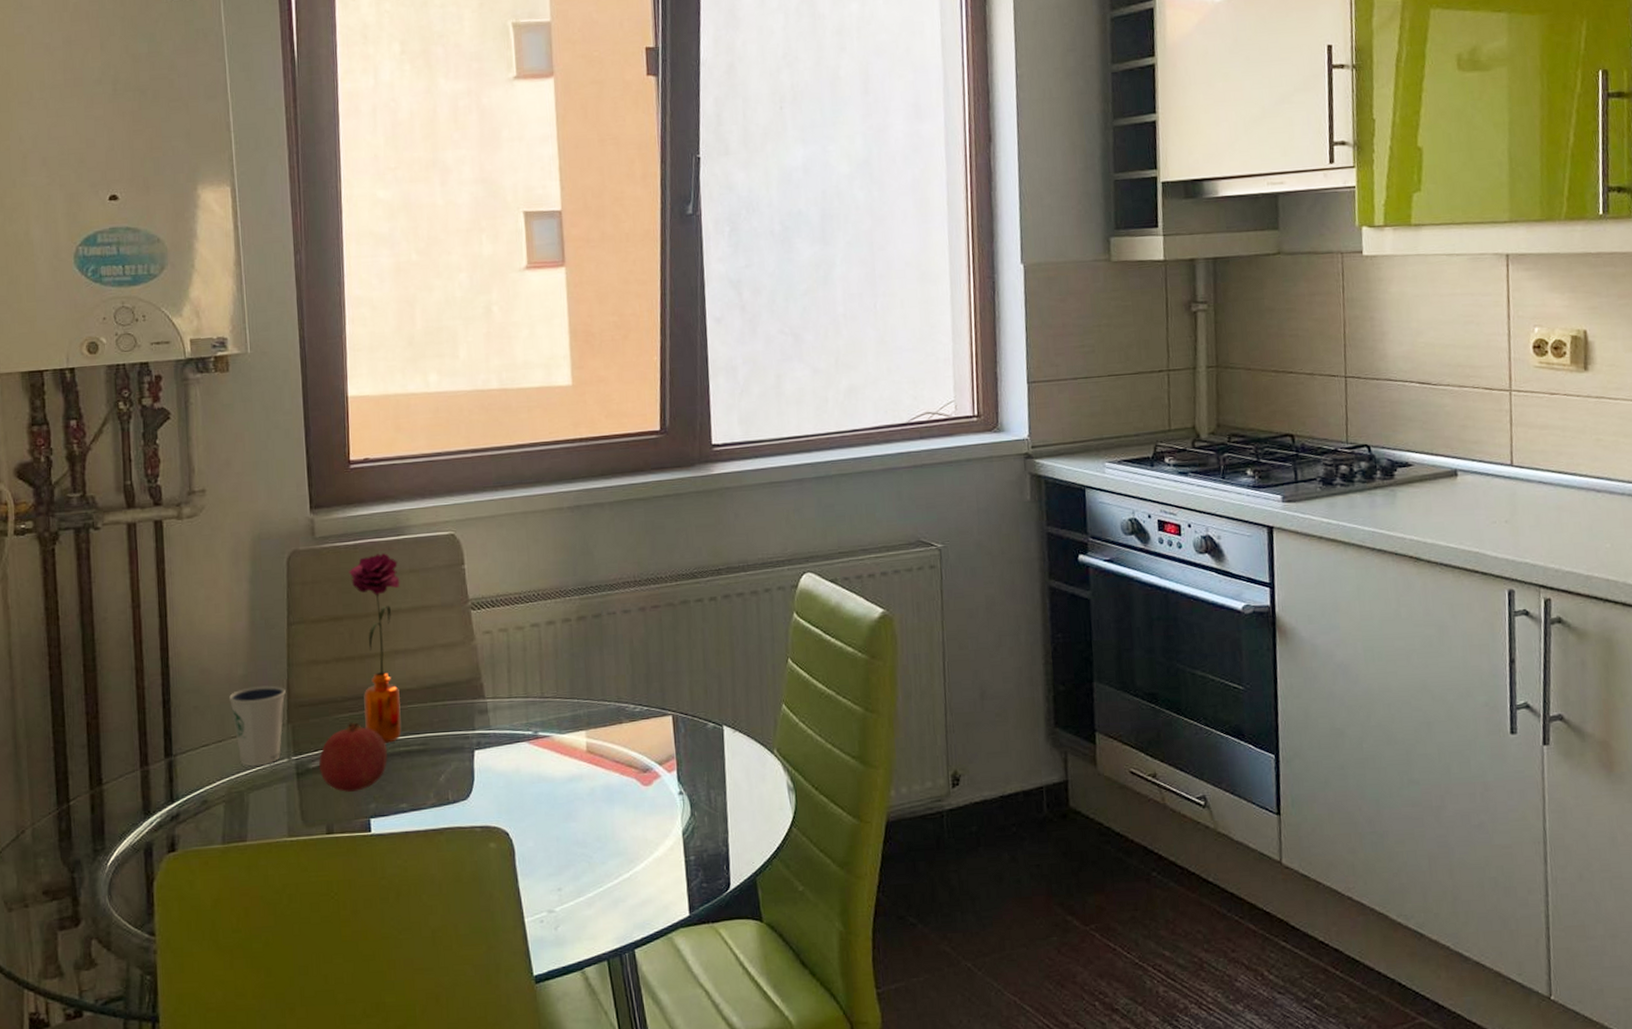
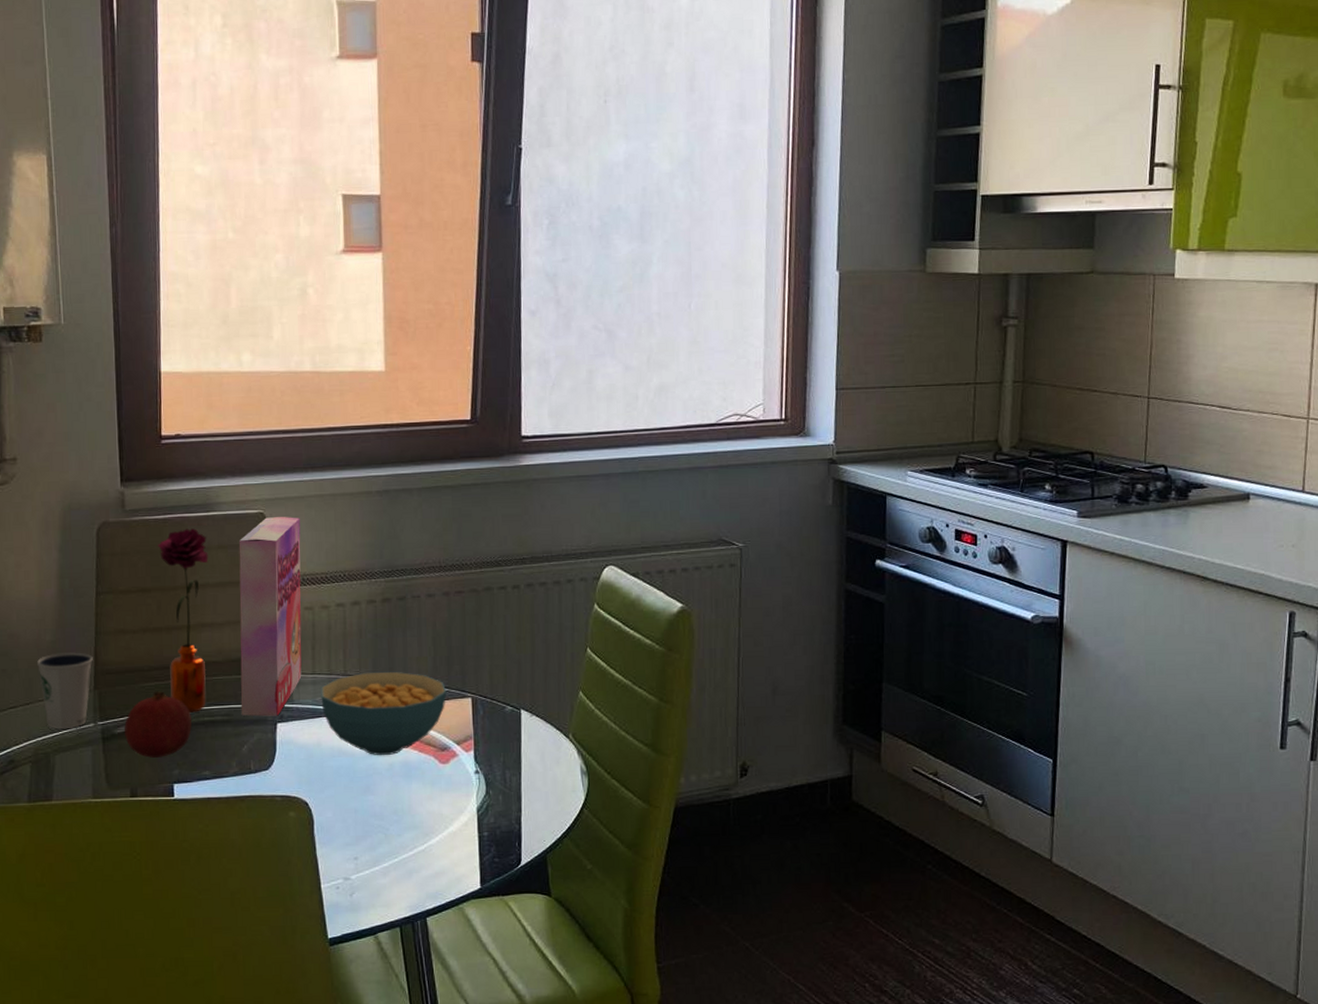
cereal box: none [430,537,498,745] -> present [238,517,302,717]
cereal bowl: none [518,691,647,781] -> present [321,671,447,756]

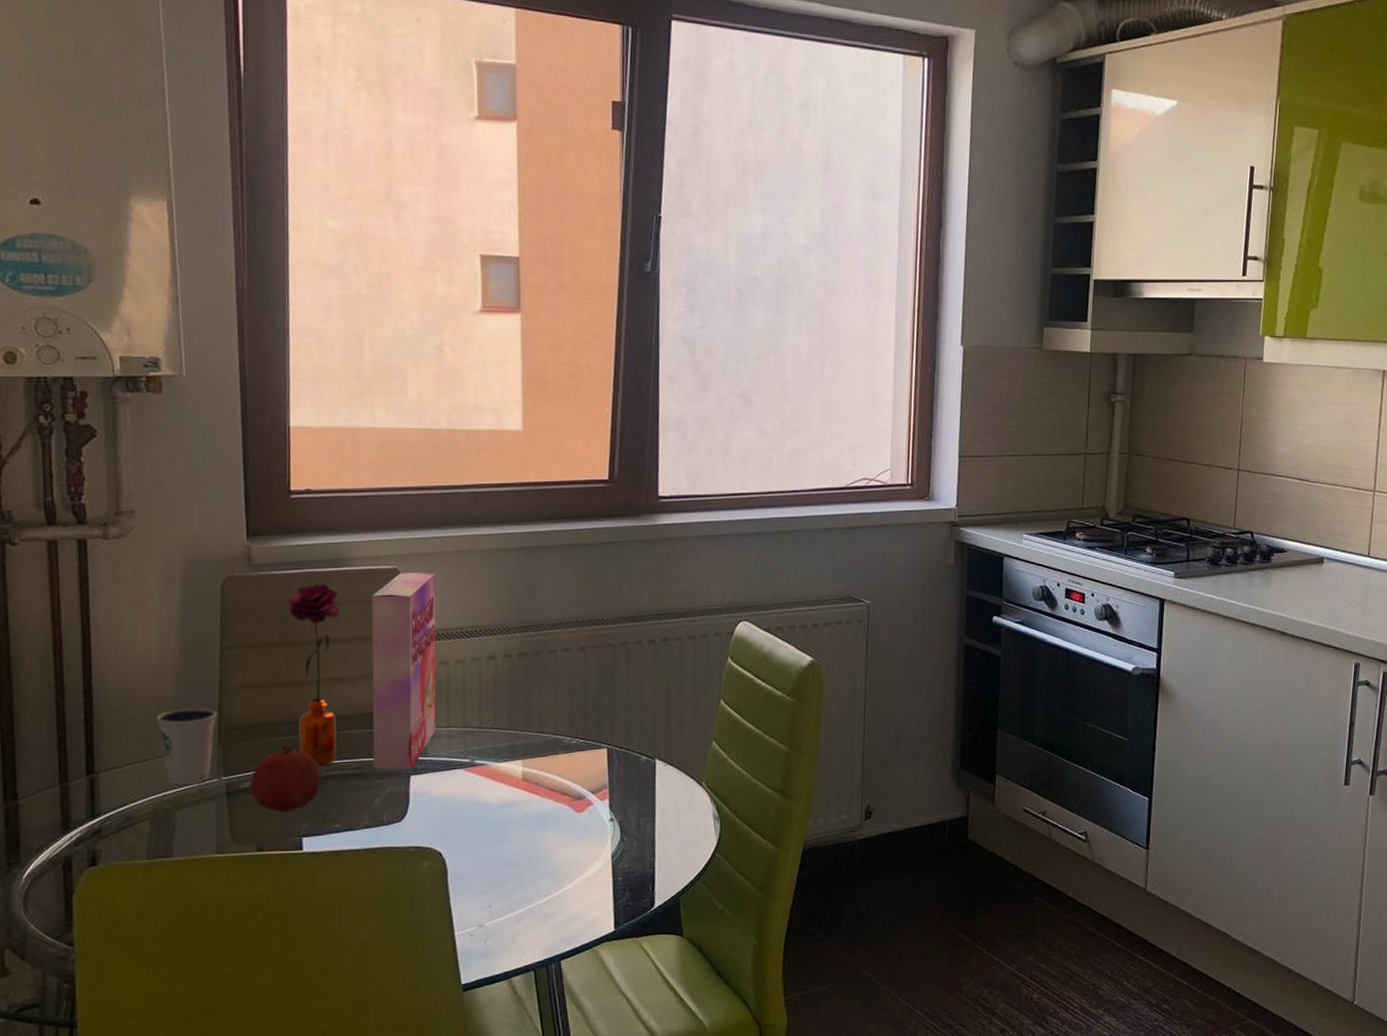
cereal bowl: present [321,671,447,756] -> none [455,723,583,806]

